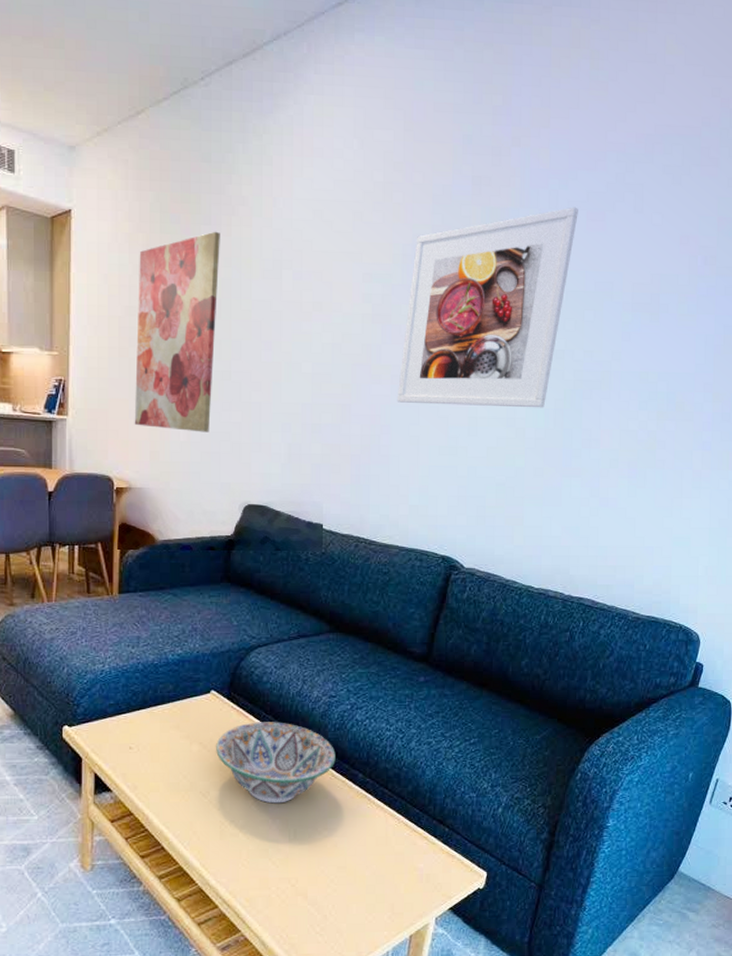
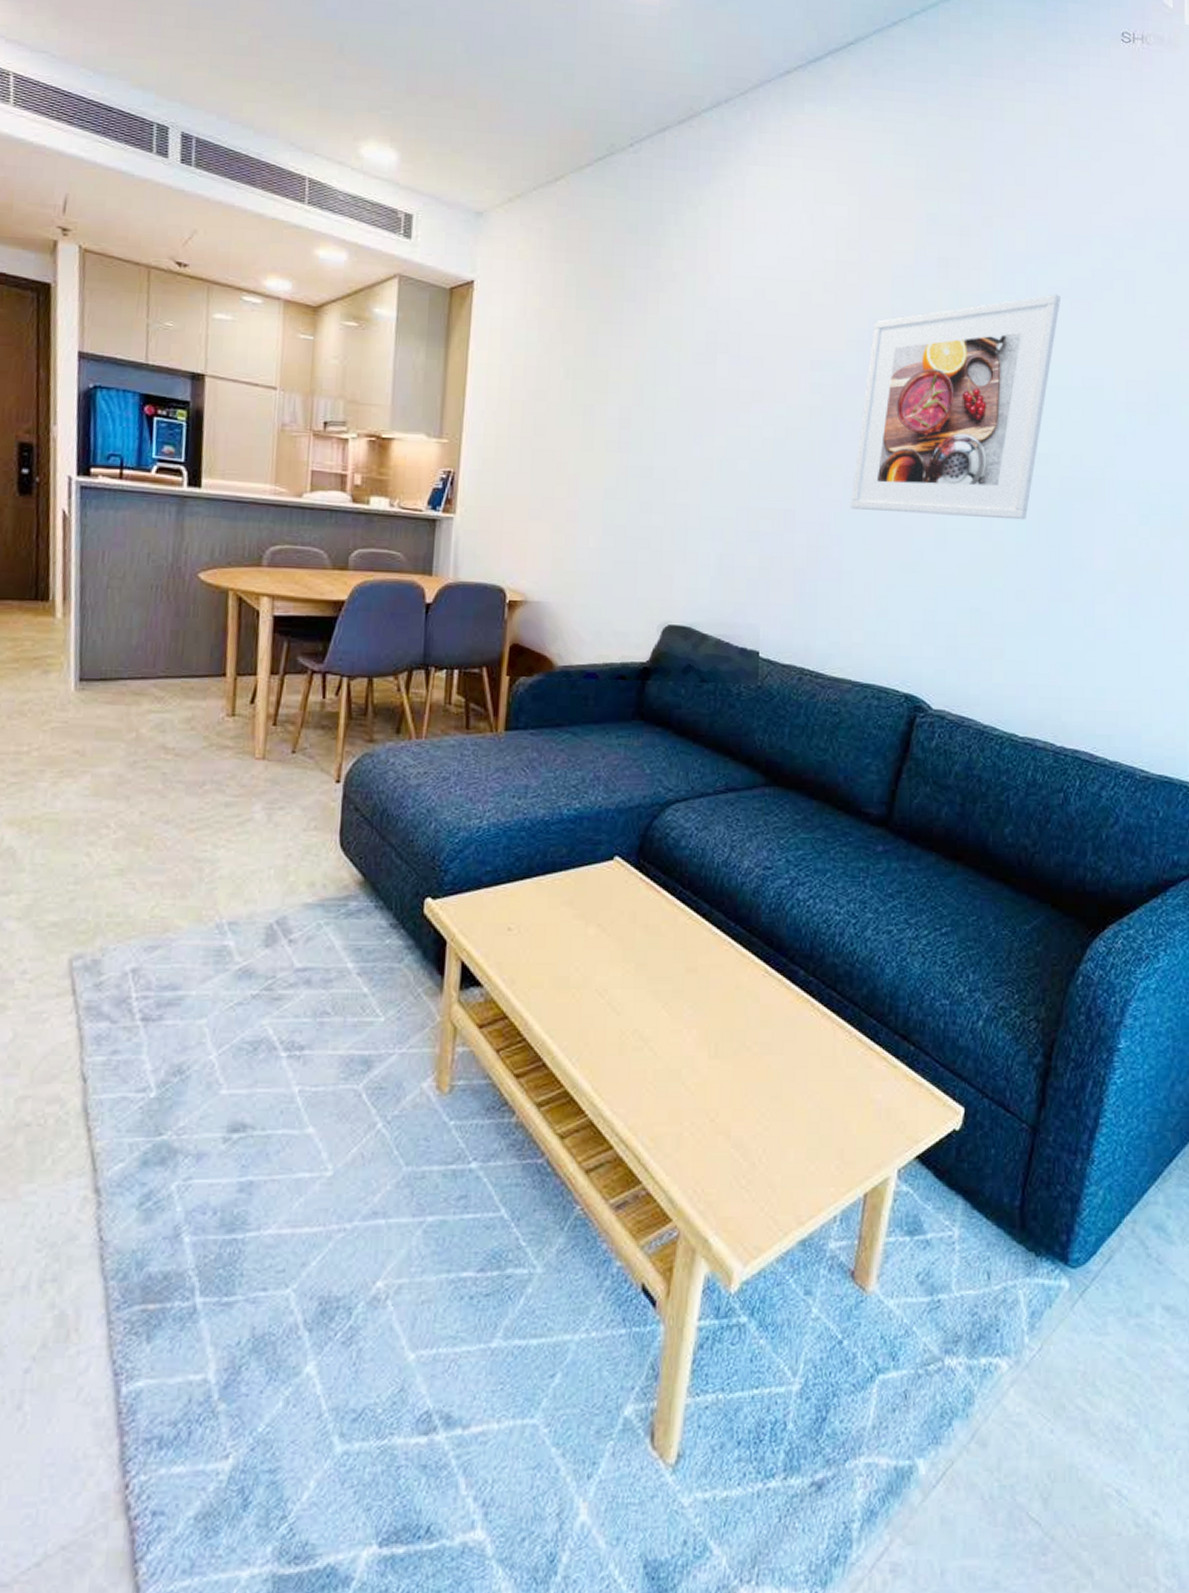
wall art: present [134,231,220,433] -> none [534,309,646,538]
decorative bowl: present [216,722,336,804] -> none [618,899,770,1008]

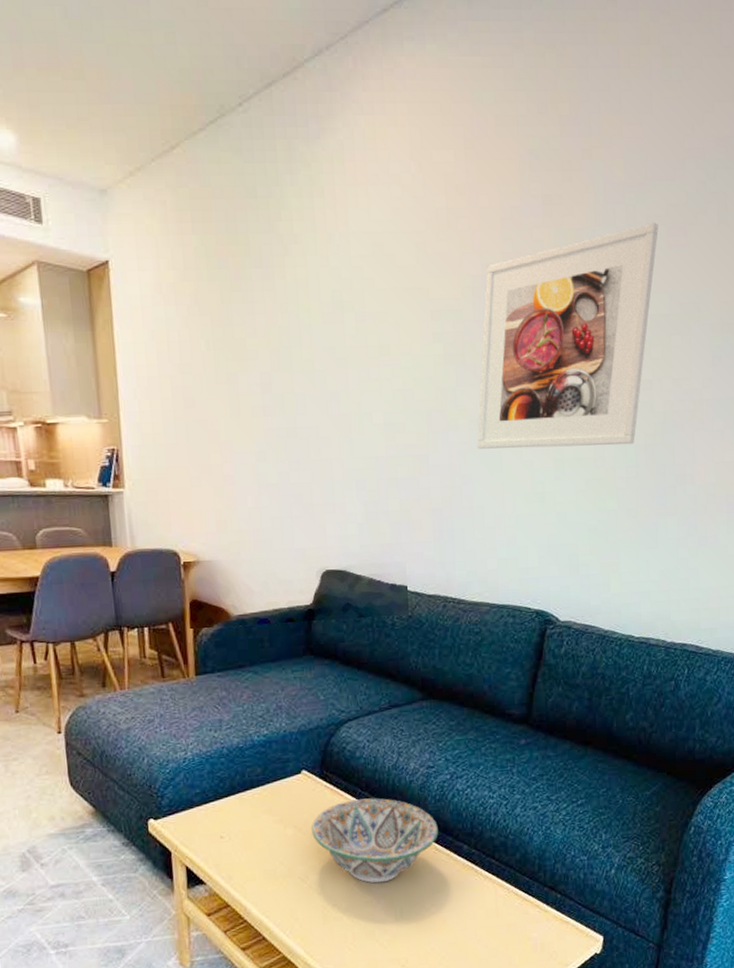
decorative bowl: none [618,899,770,1008] -> present [312,798,438,884]

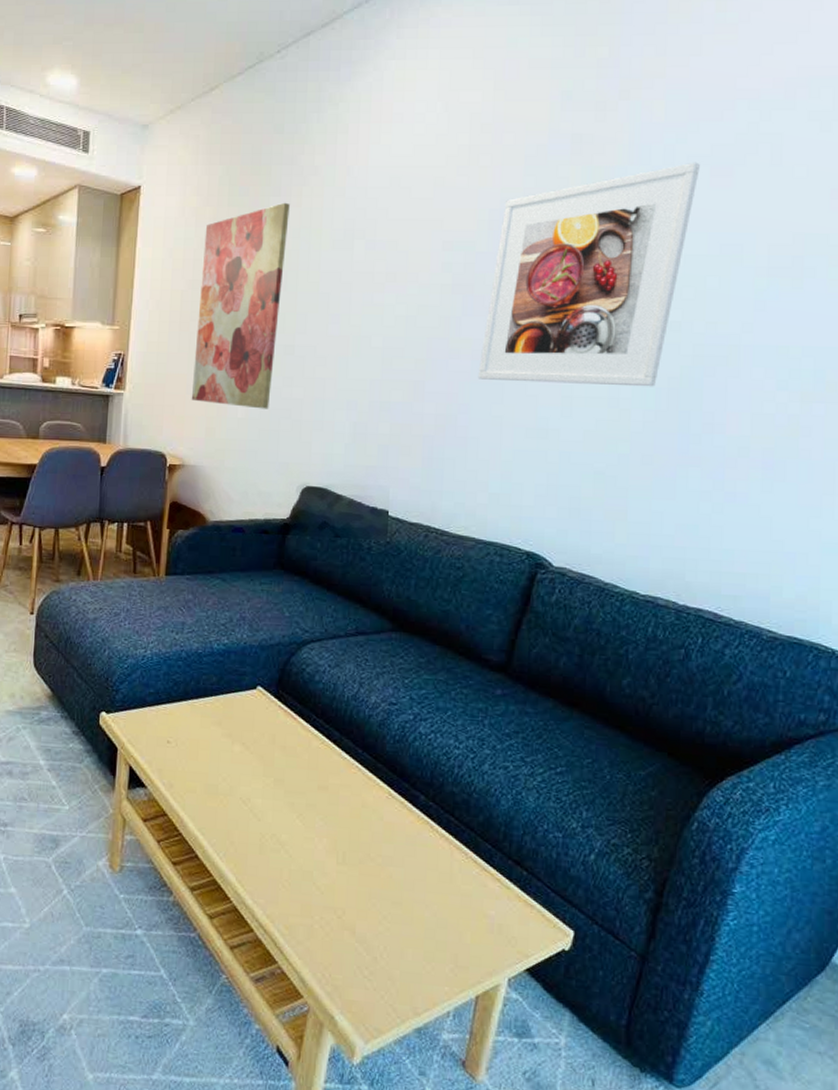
wall art: none [187,274,279,496] -> present [191,202,290,409]
decorative bowl: present [312,798,438,884] -> none [260,725,394,821]

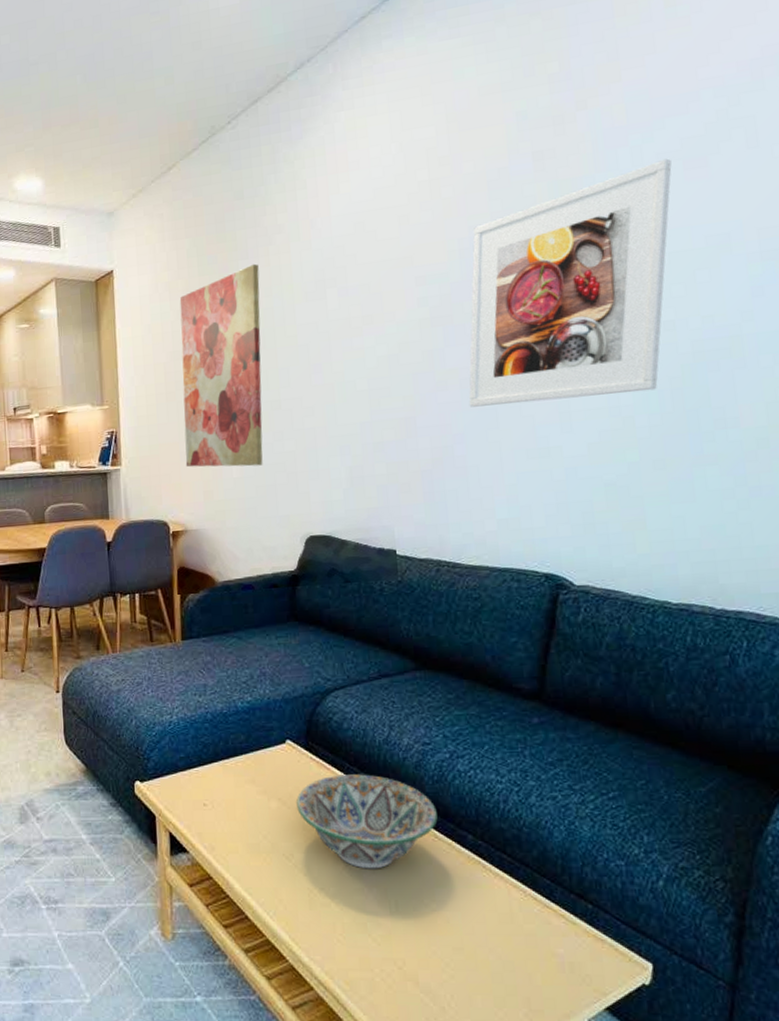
decorative bowl: none [260,725,394,821] -> present [297,774,438,869]

